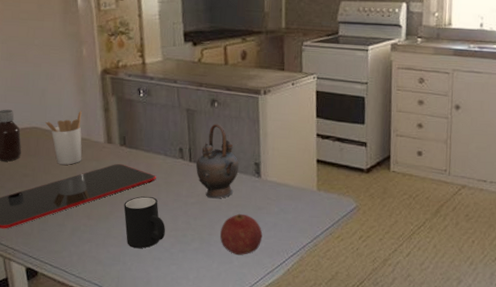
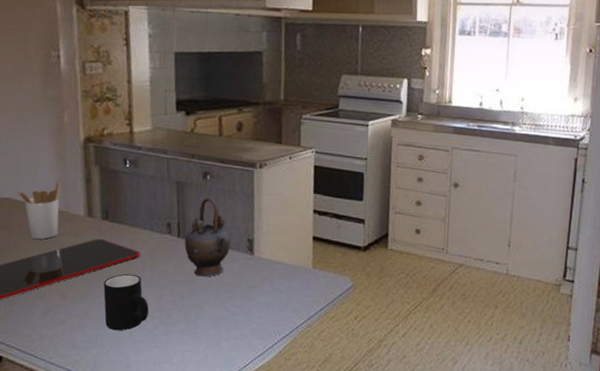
fruit: present [220,213,263,256] -> none [208,292,254,337]

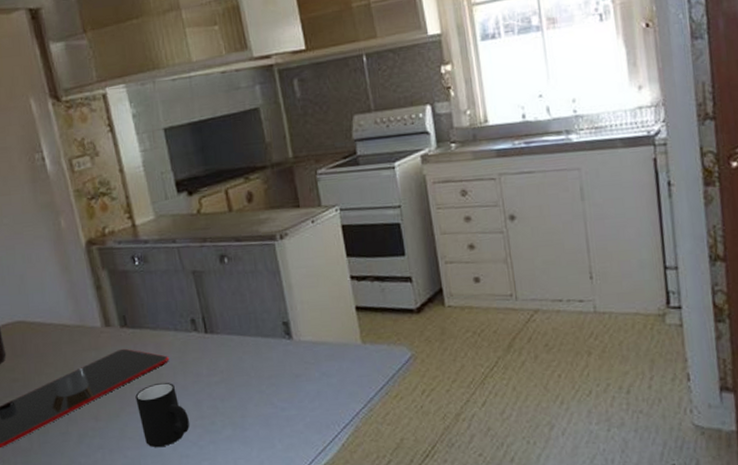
utensil holder: present [18,180,61,240] -> none [29,292,78,361]
teapot: present [184,197,231,277] -> none [213,282,265,373]

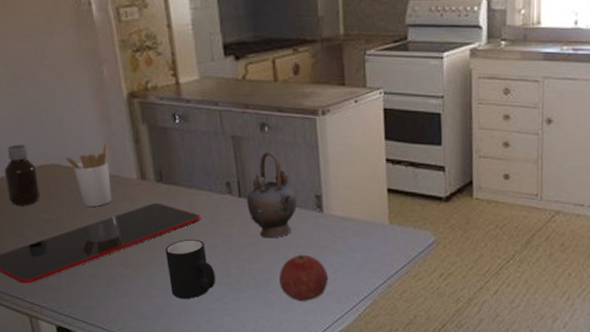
utensil holder: none [29,292,78,361] -> present [65,142,112,207]
teapot: none [213,282,265,373] -> present [246,151,297,239]
fruit: none [255,385,306,437] -> present [280,254,329,302]

